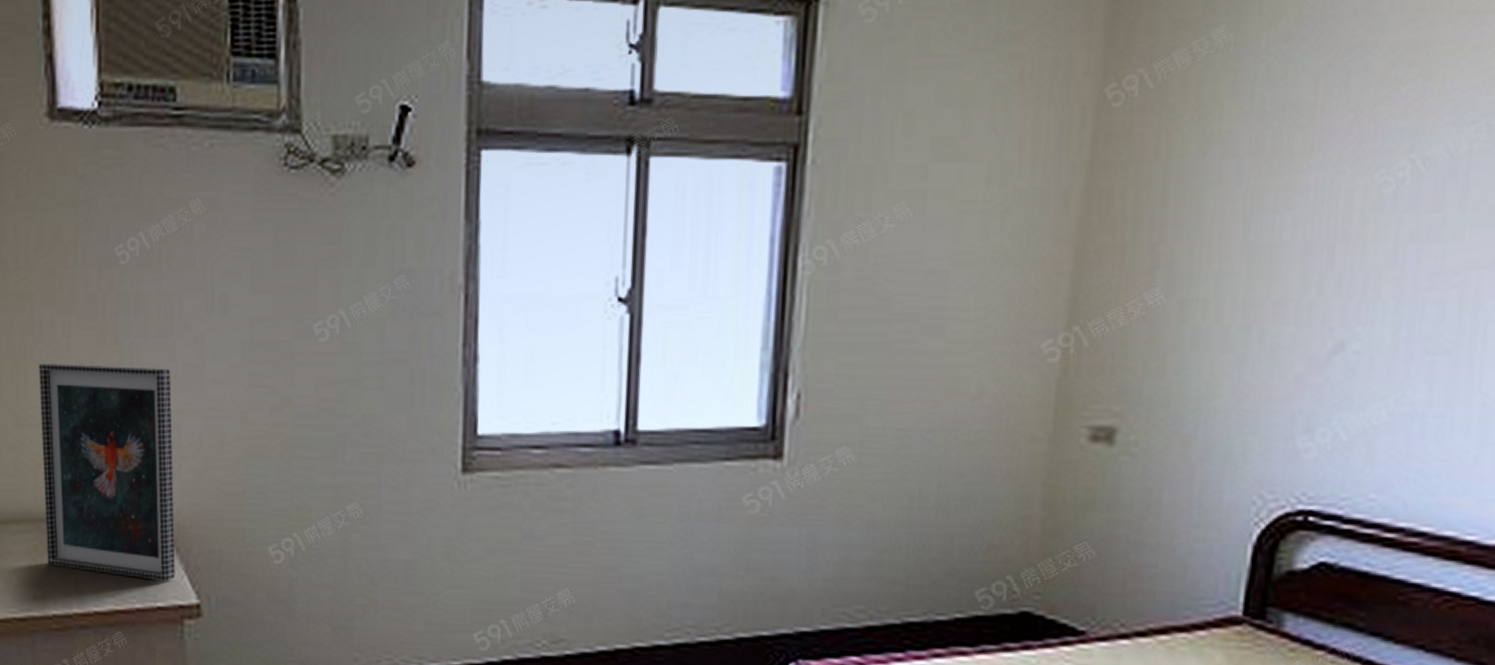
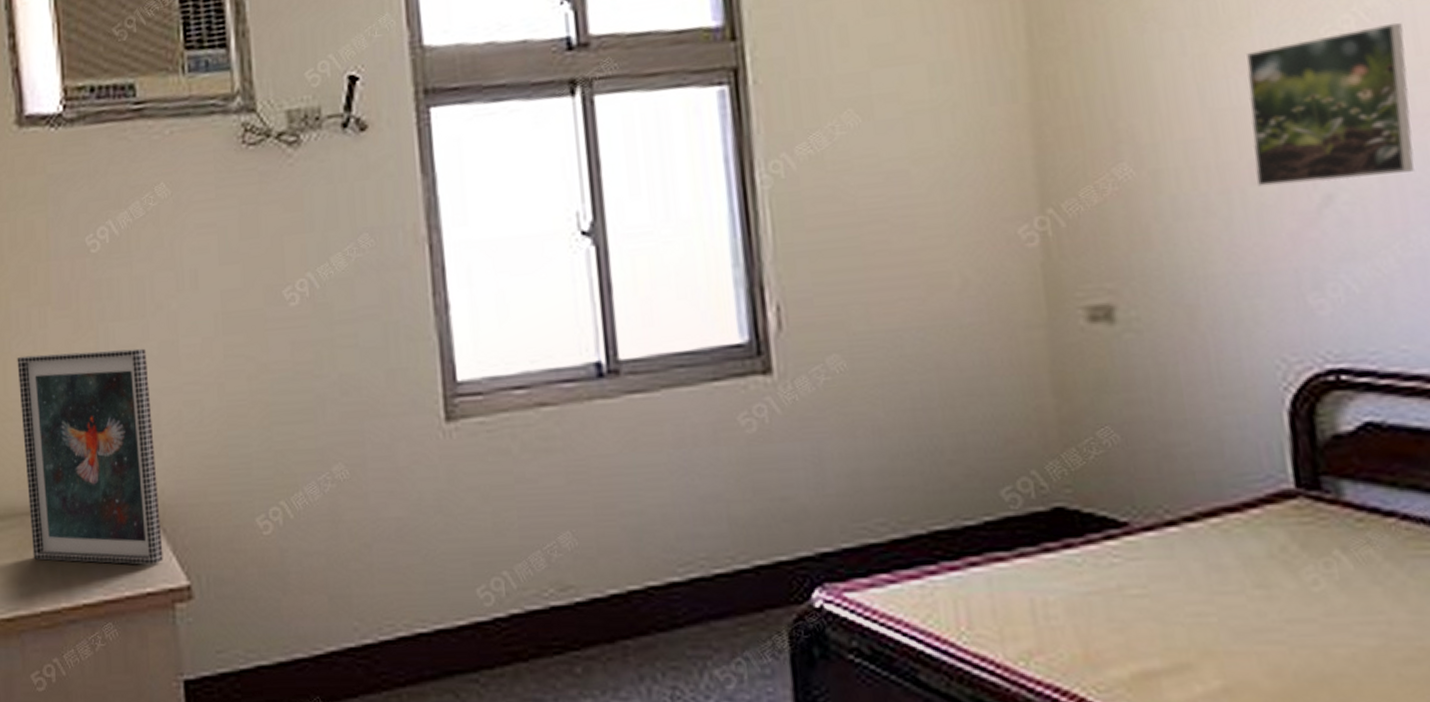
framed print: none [1277,175,1454,329] -> present [1246,22,1414,187]

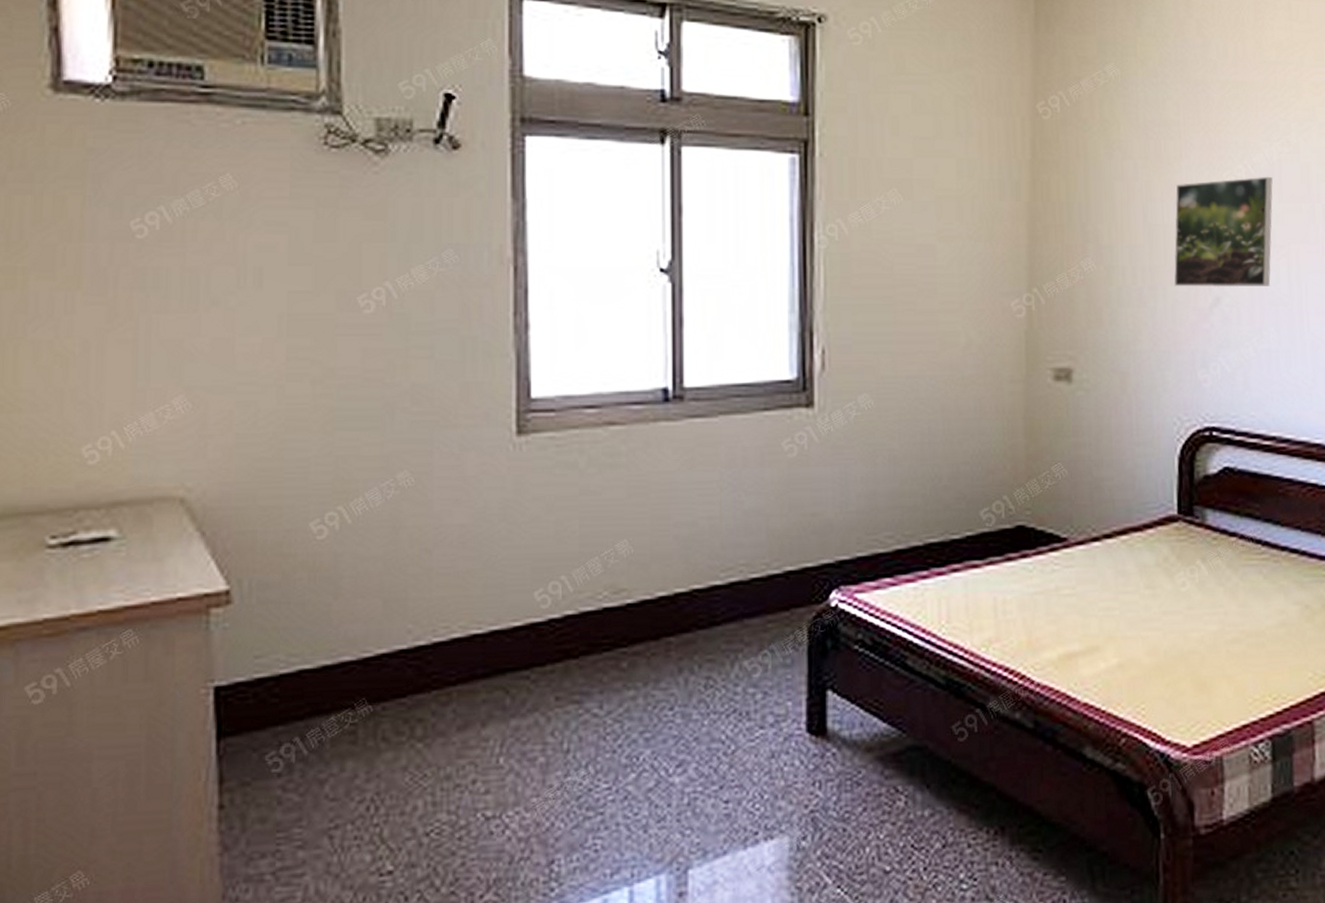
picture frame: present [17,348,163,565] -> none [32,342,200,569]

